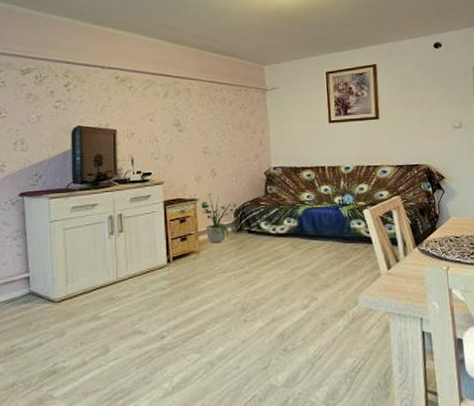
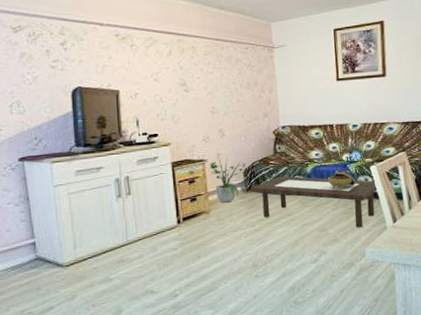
coffee table: none [241,217,370,274] -> present [251,176,377,228]
decorative container: none [319,213,349,233] -> present [327,170,357,190]

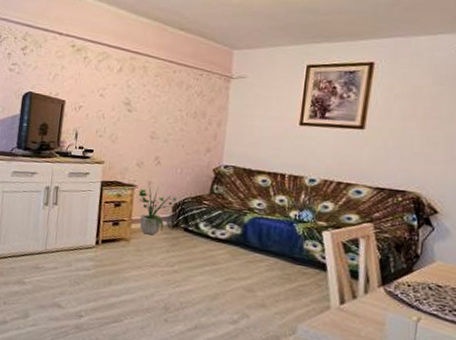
coffee table: present [251,176,377,228] -> none [177,219,327,300]
decorative container: present [327,170,357,190] -> none [266,227,302,250]

